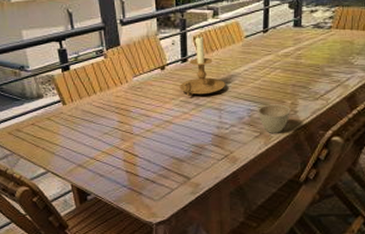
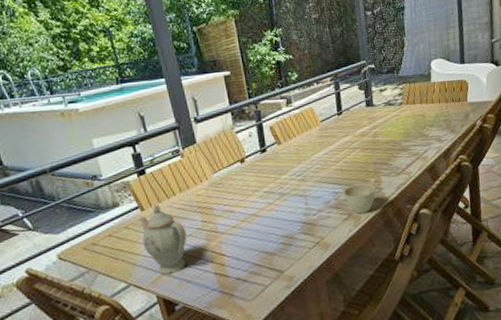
teapot: none [59,100,103,166] -> present [138,204,187,275]
candle holder: present [180,34,225,97] -> none [261,124,307,187]

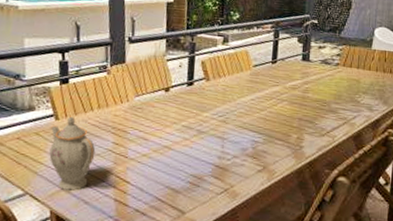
cup: present [343,183,376,214] -> none [262,137,296,169]

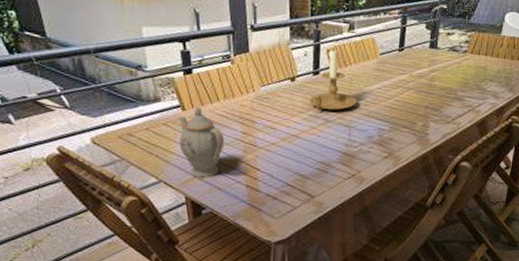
candle holder: none [183,59,230,123] -> present [309,47,357,112]

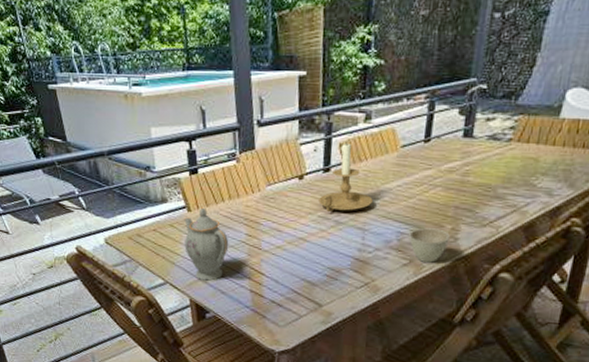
cup: none [388,124,421,155] -> present [409,227,450,263]

